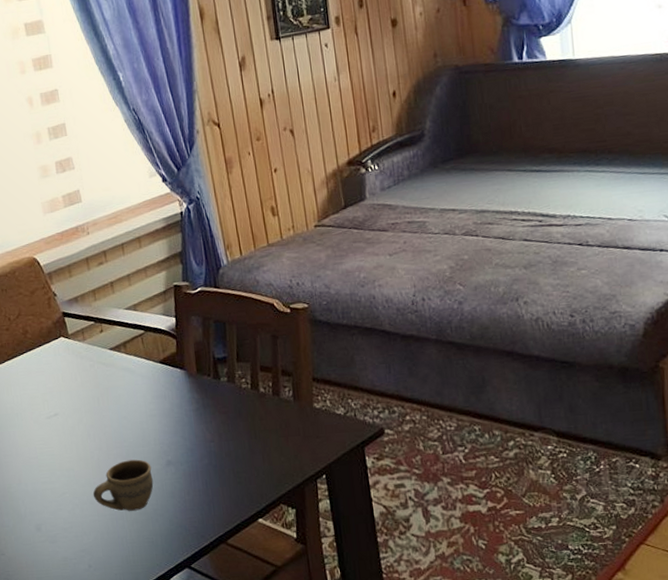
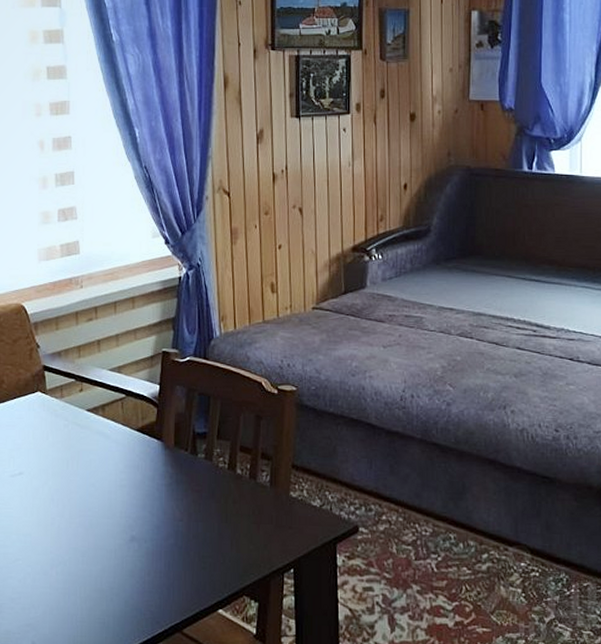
cup: present [92,459,154,511] -> none [47,531,114,587]

